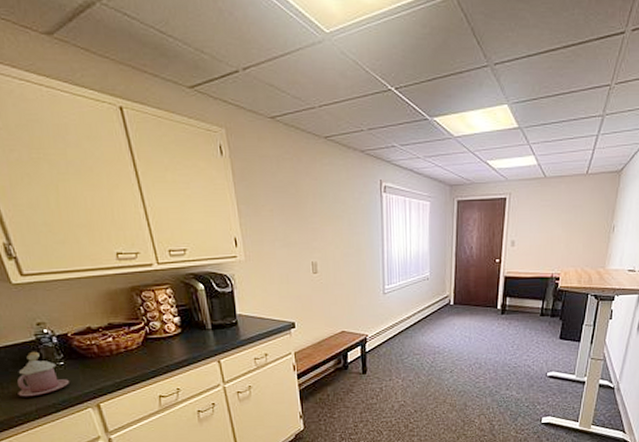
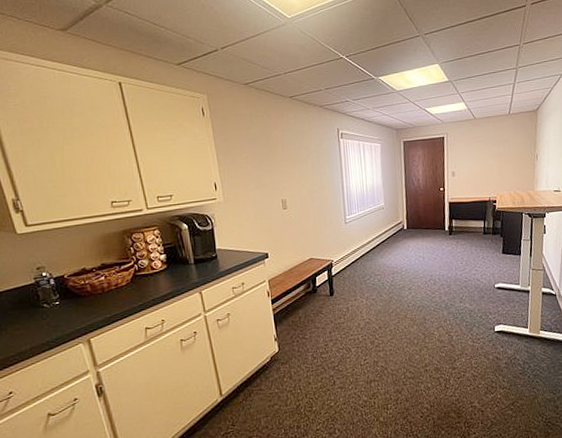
mug: present [16,351,69,397] -> none [14,293,63,337]

